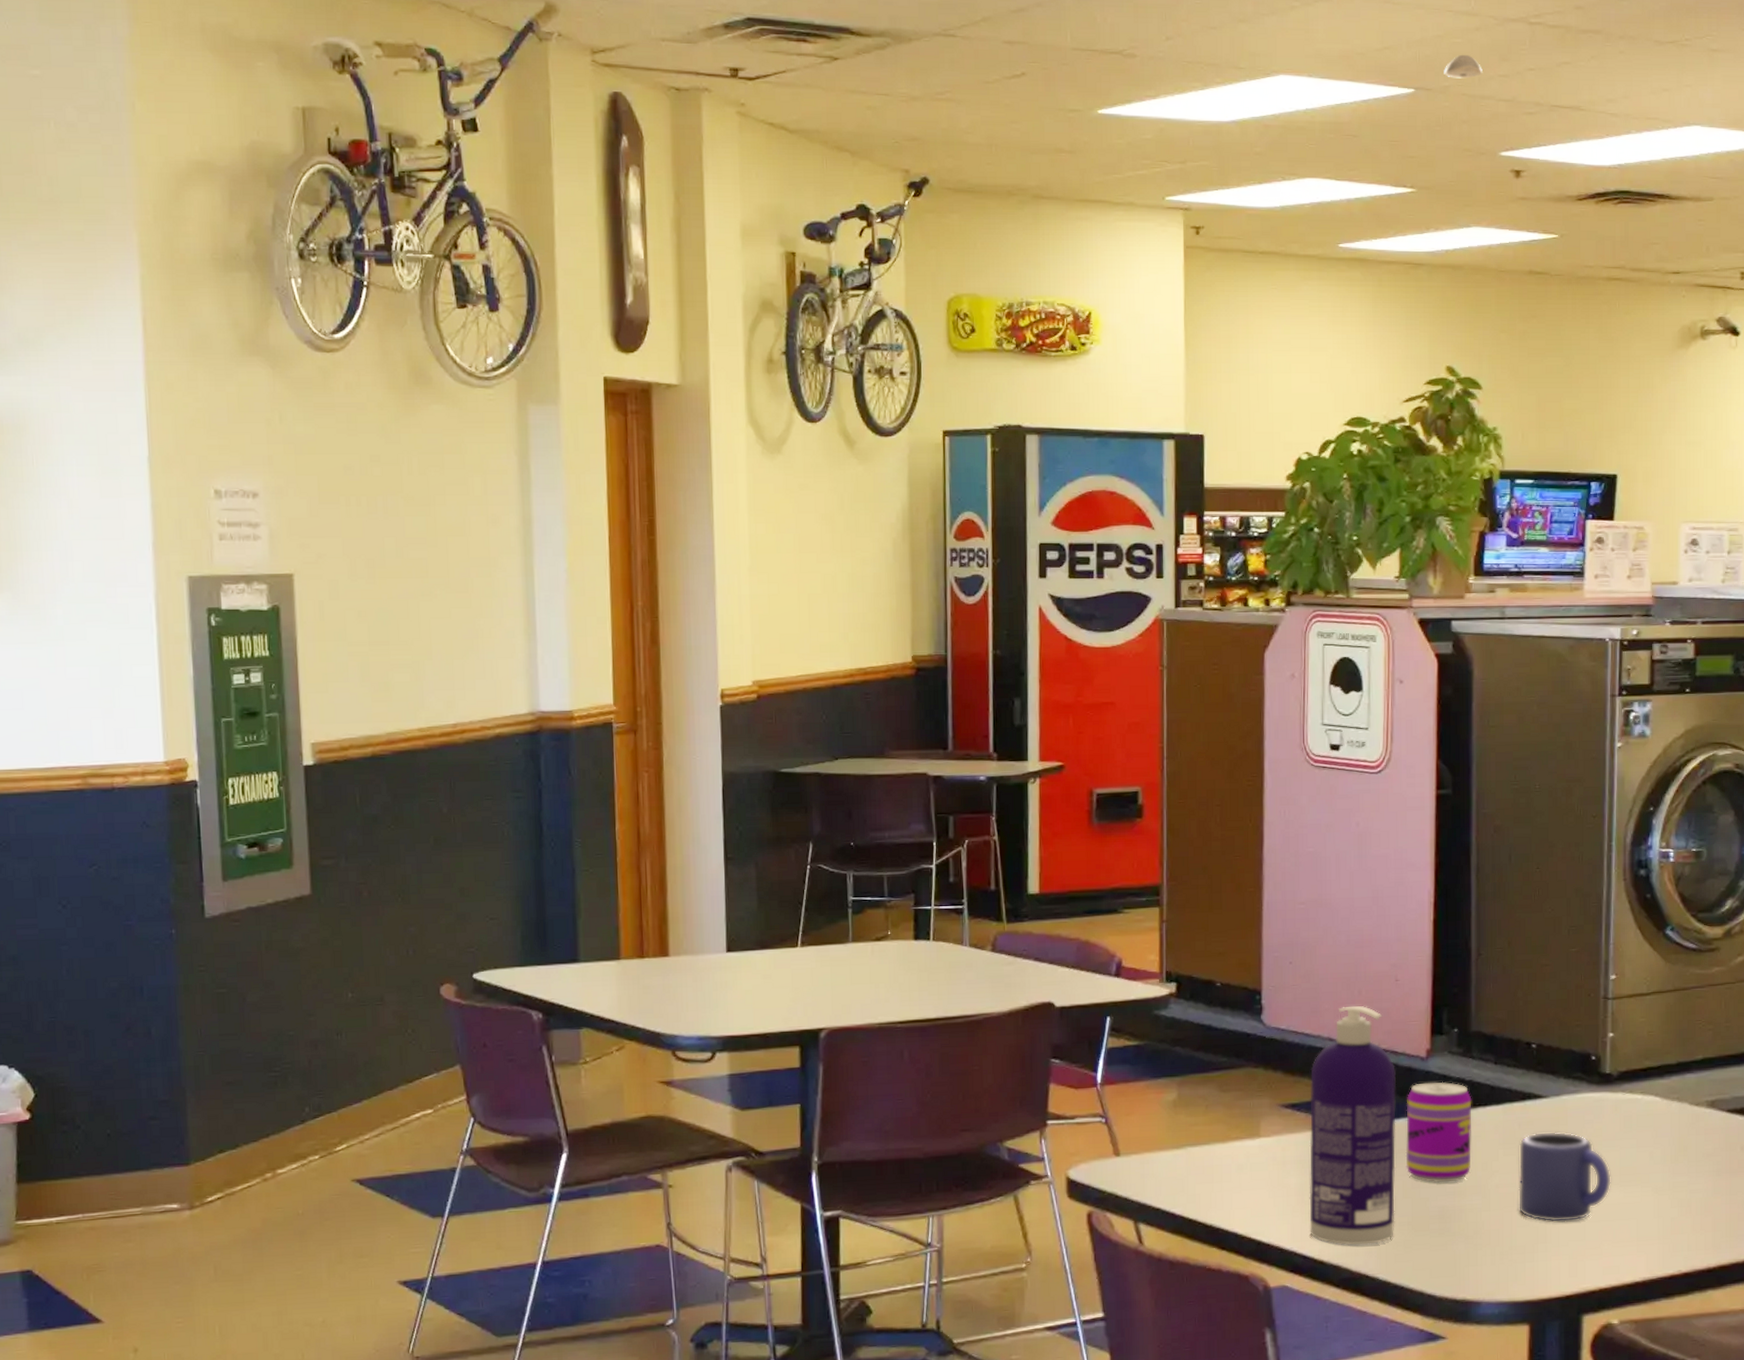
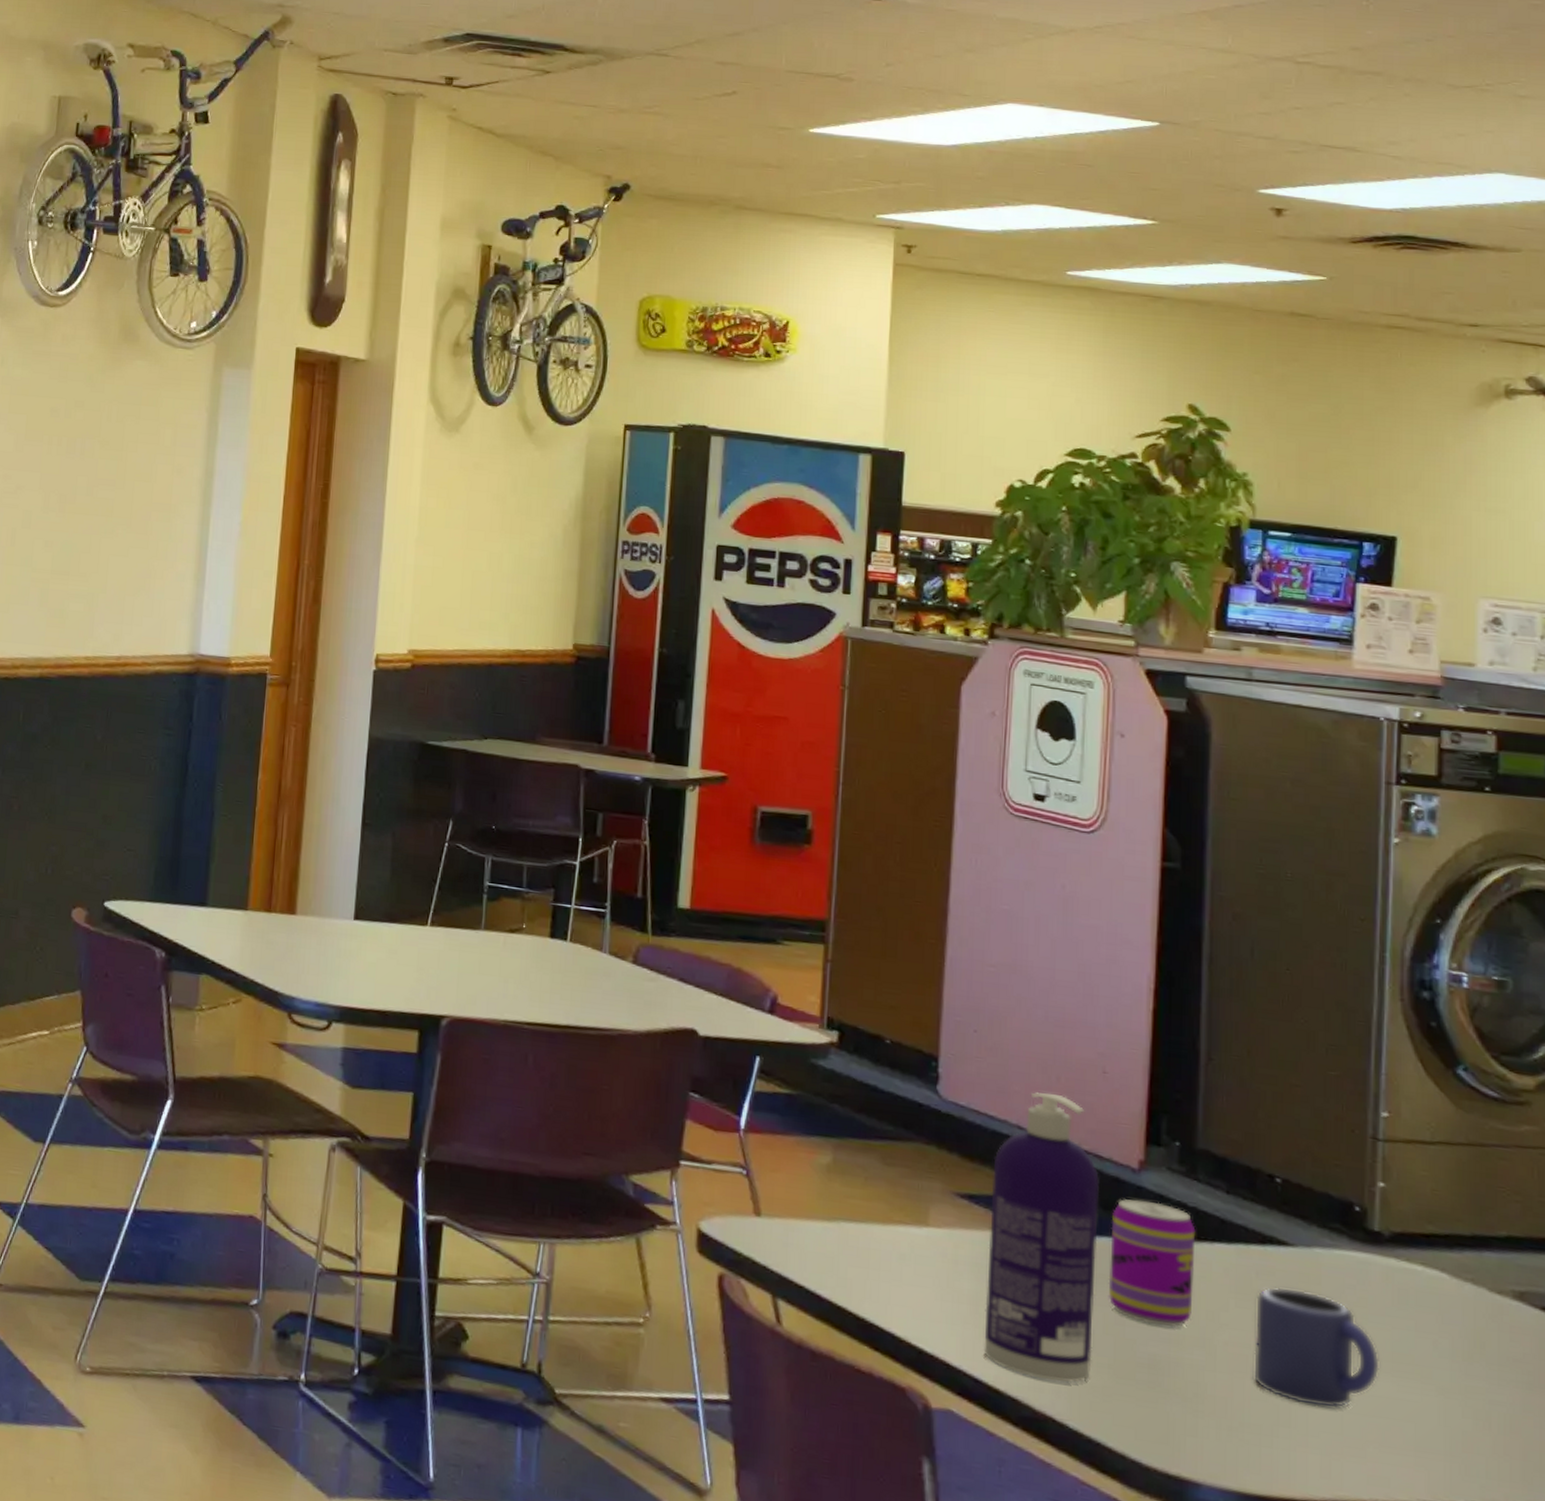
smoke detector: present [1444,54,1482,79] -> none [1194,90,1240,115]

